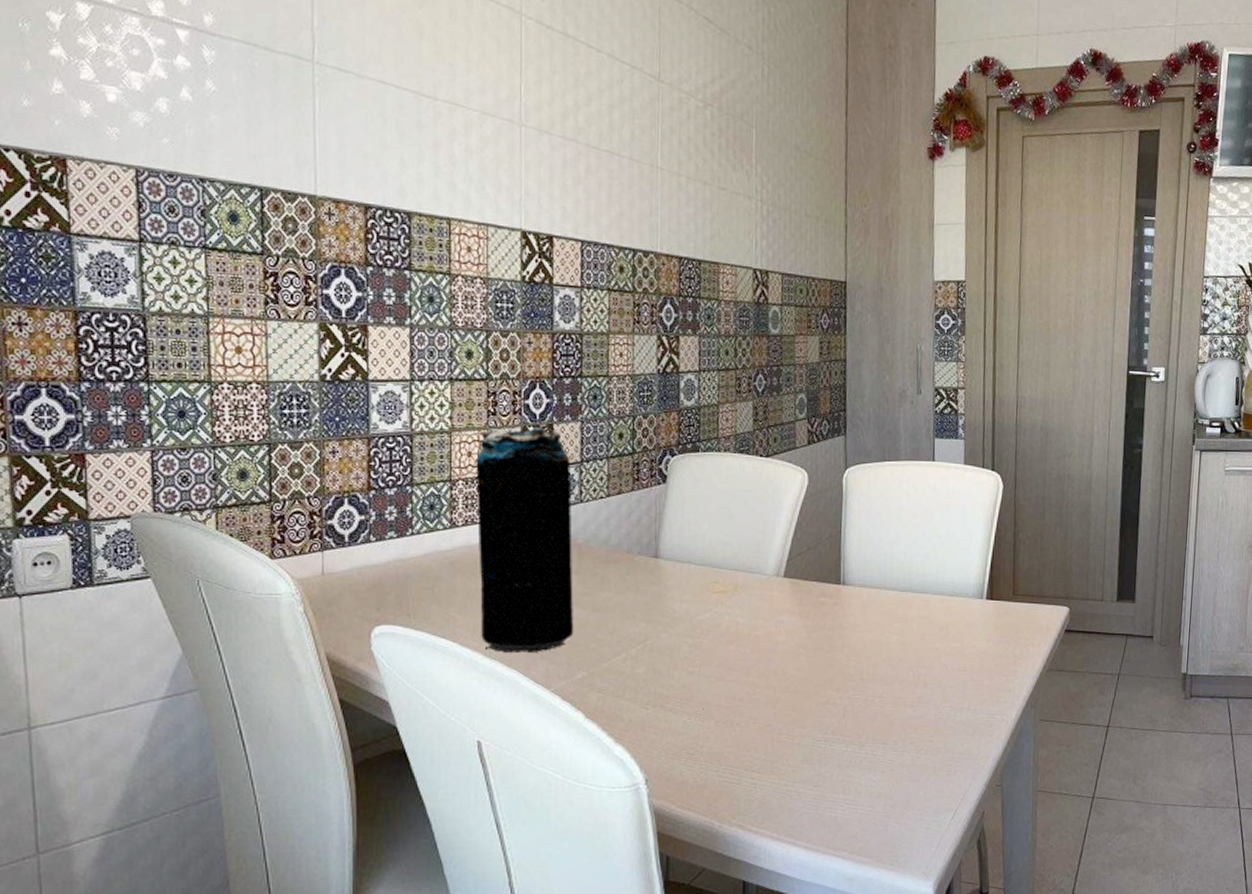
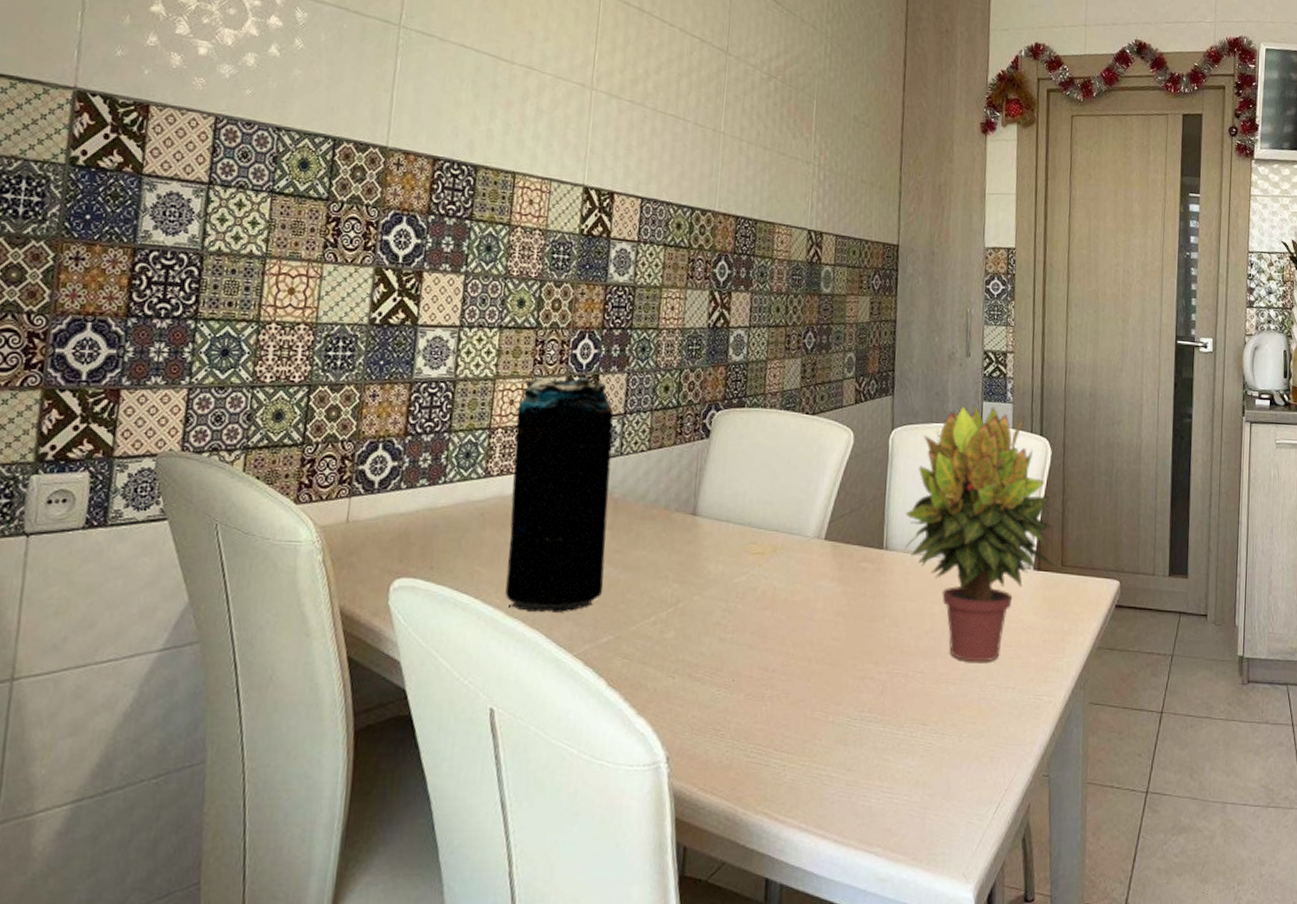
potted plant: none [861,441,1009,686] -> present [904,404,1057,662]

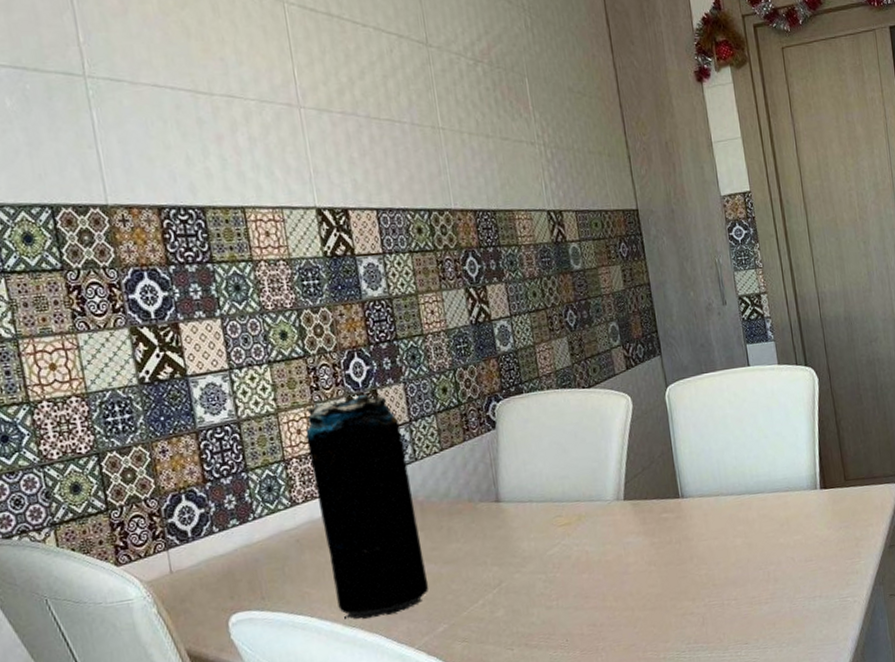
potted plant: present [904,404,1057,662] -> none [693,347,841,582]

